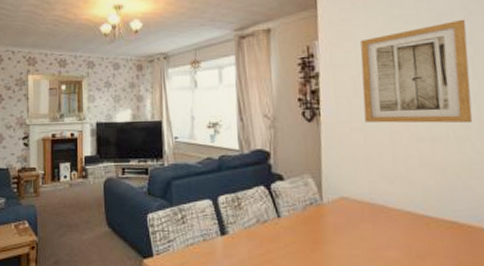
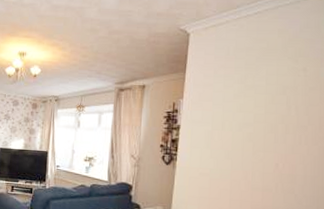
wall art: present [360,19,473,124] -> none [212,94,306,179]

